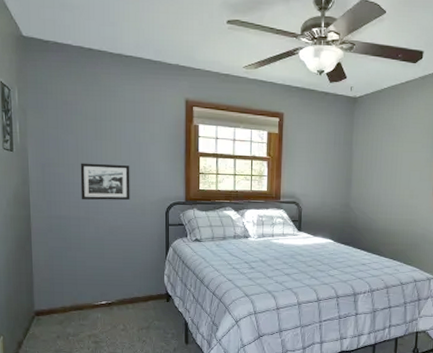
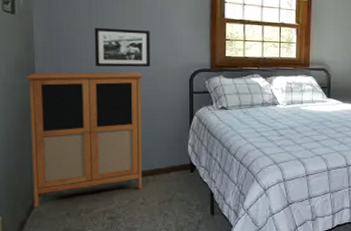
cabinet: none [22,204,123,329] -> present [25,71,143,207]

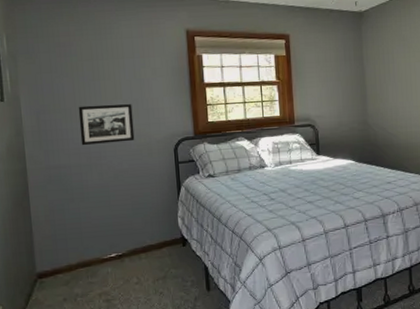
cabinet: present [25,71,143,207] -> none [17,147,135,294]

